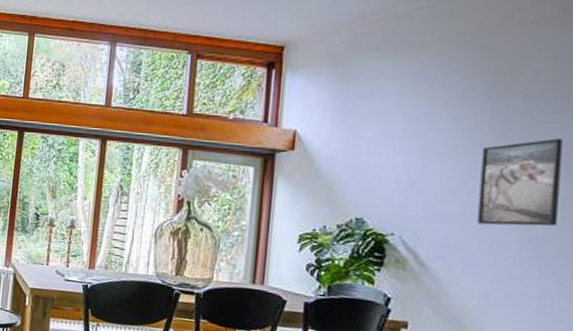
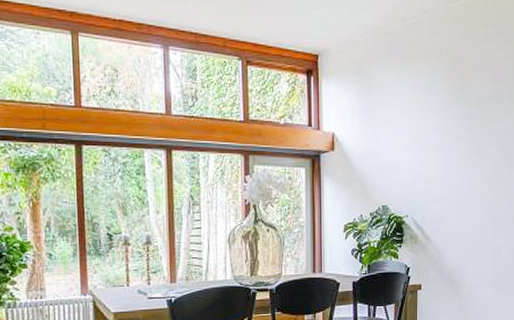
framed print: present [477,138,563,226] -> none [457,132,501,201]

